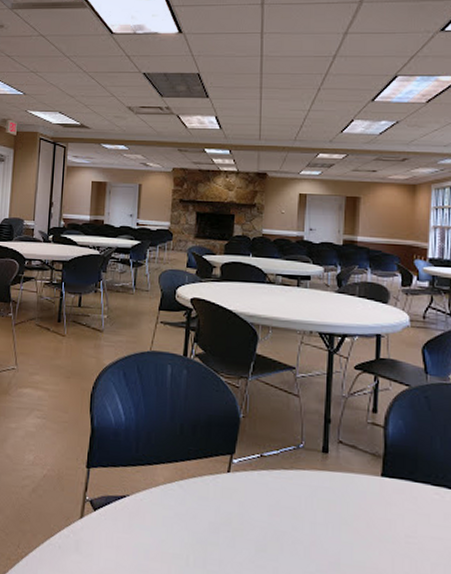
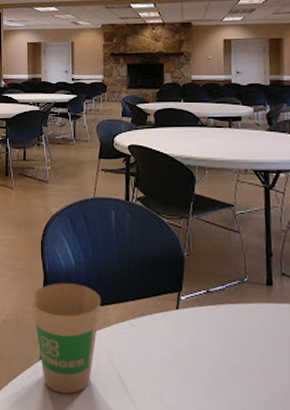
paper cup: none [75,438,149,556] -> present [31,283,101,395]

